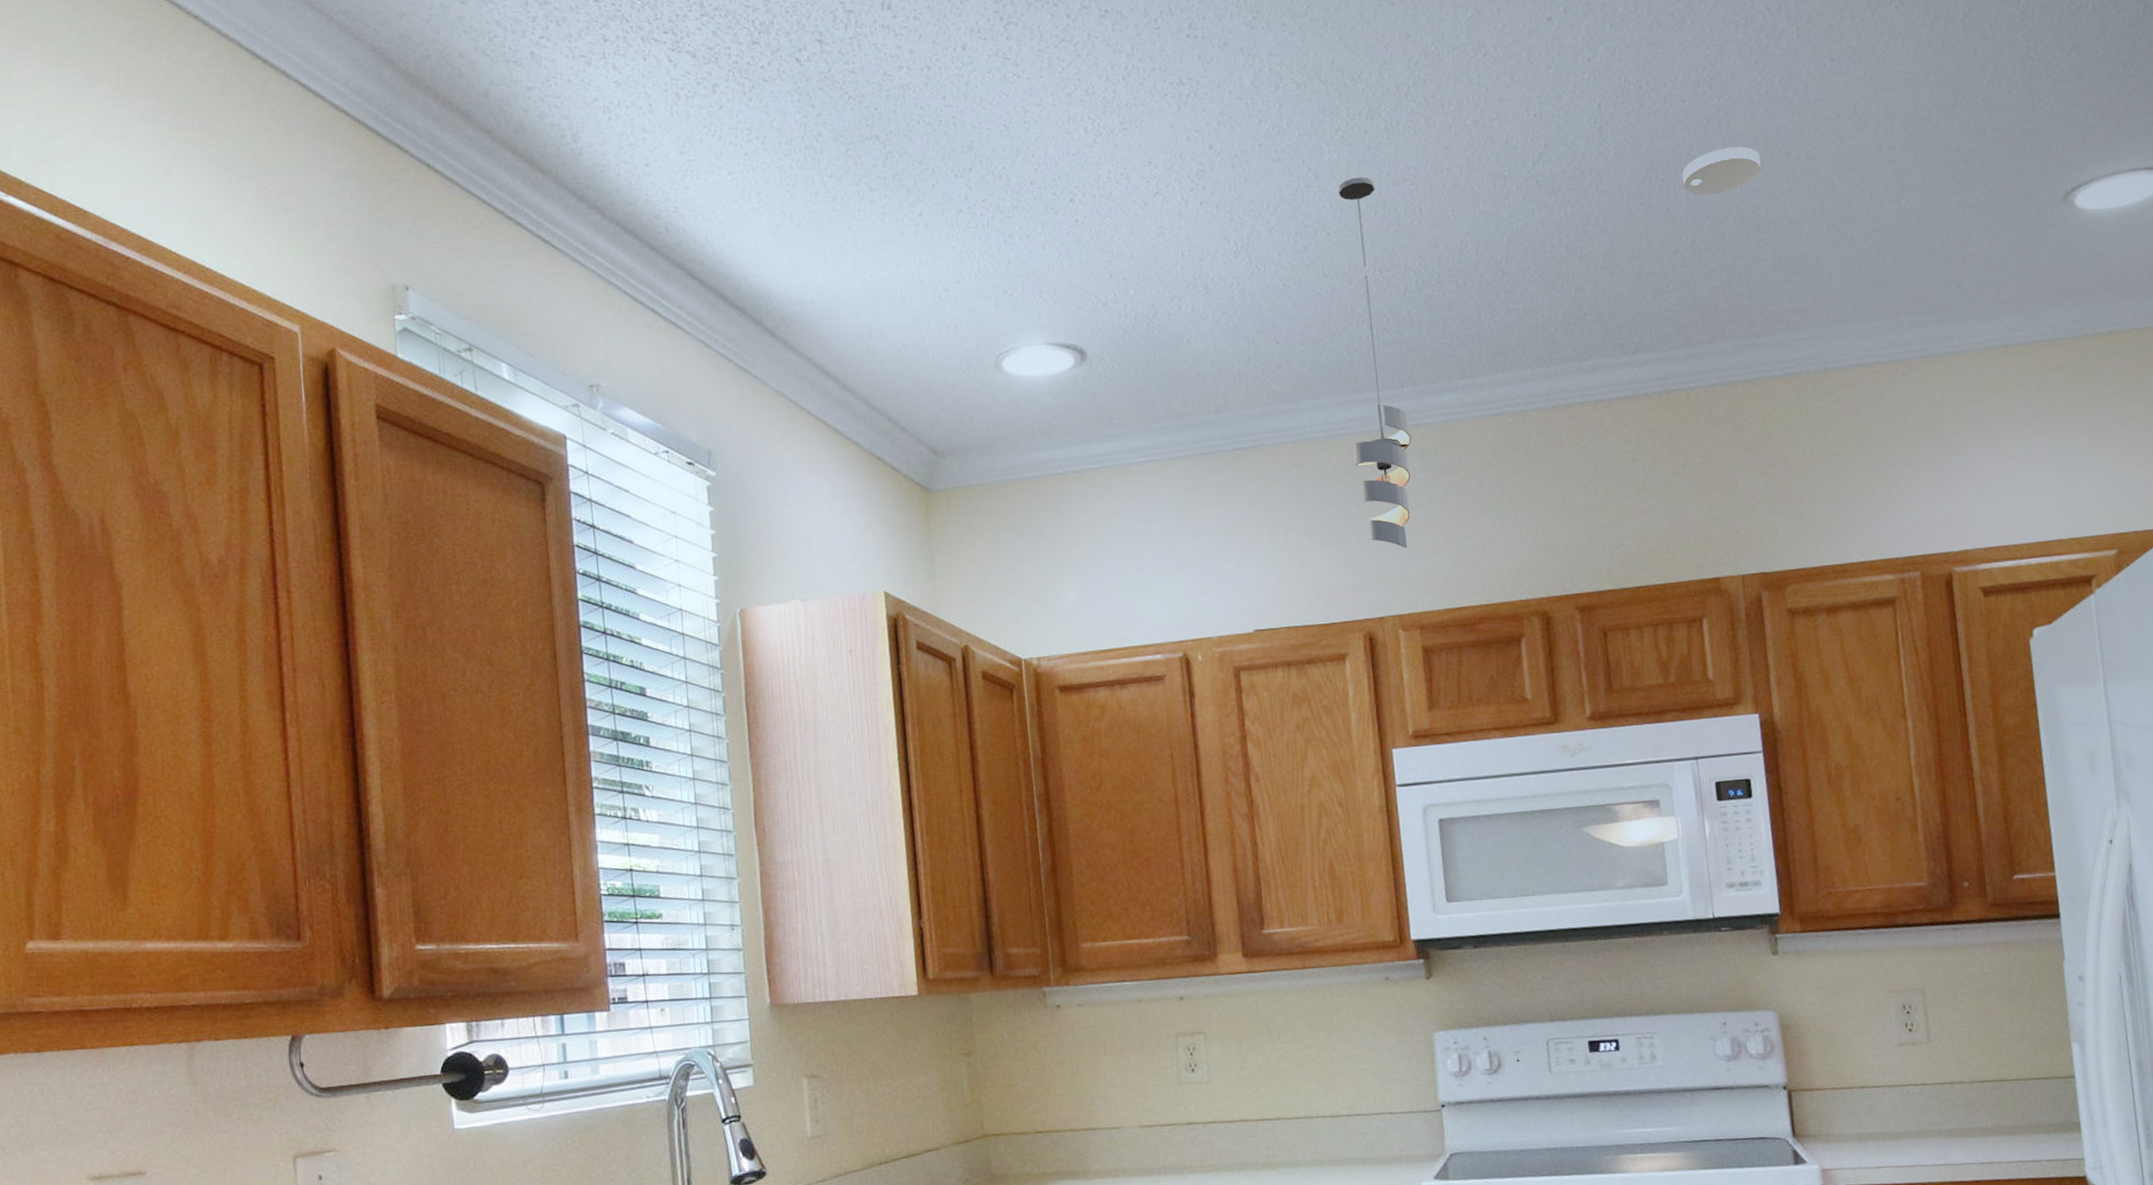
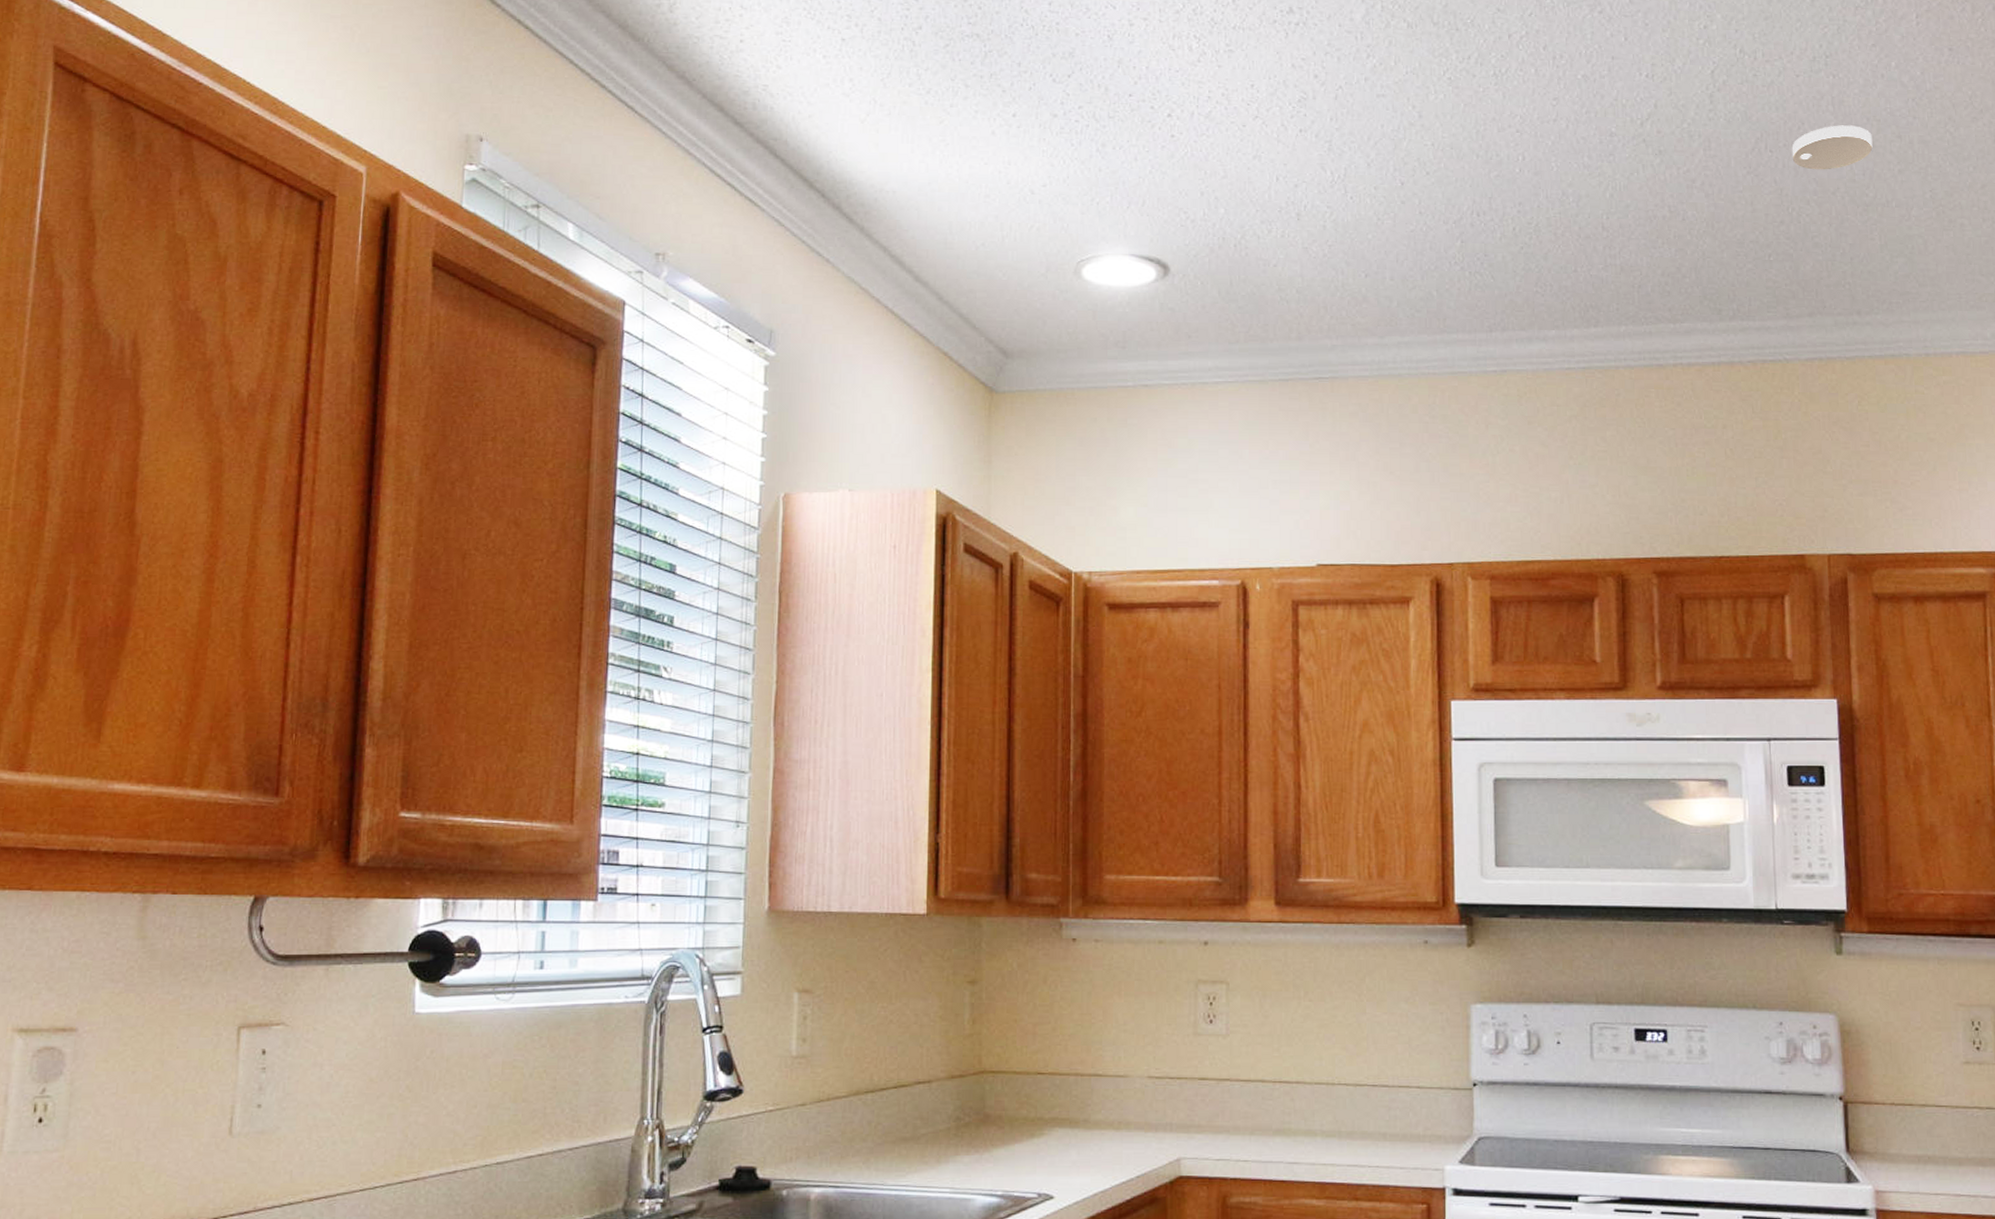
pendant light: present [1338,177,1411,549] -> none [1435,120,1496,495]

